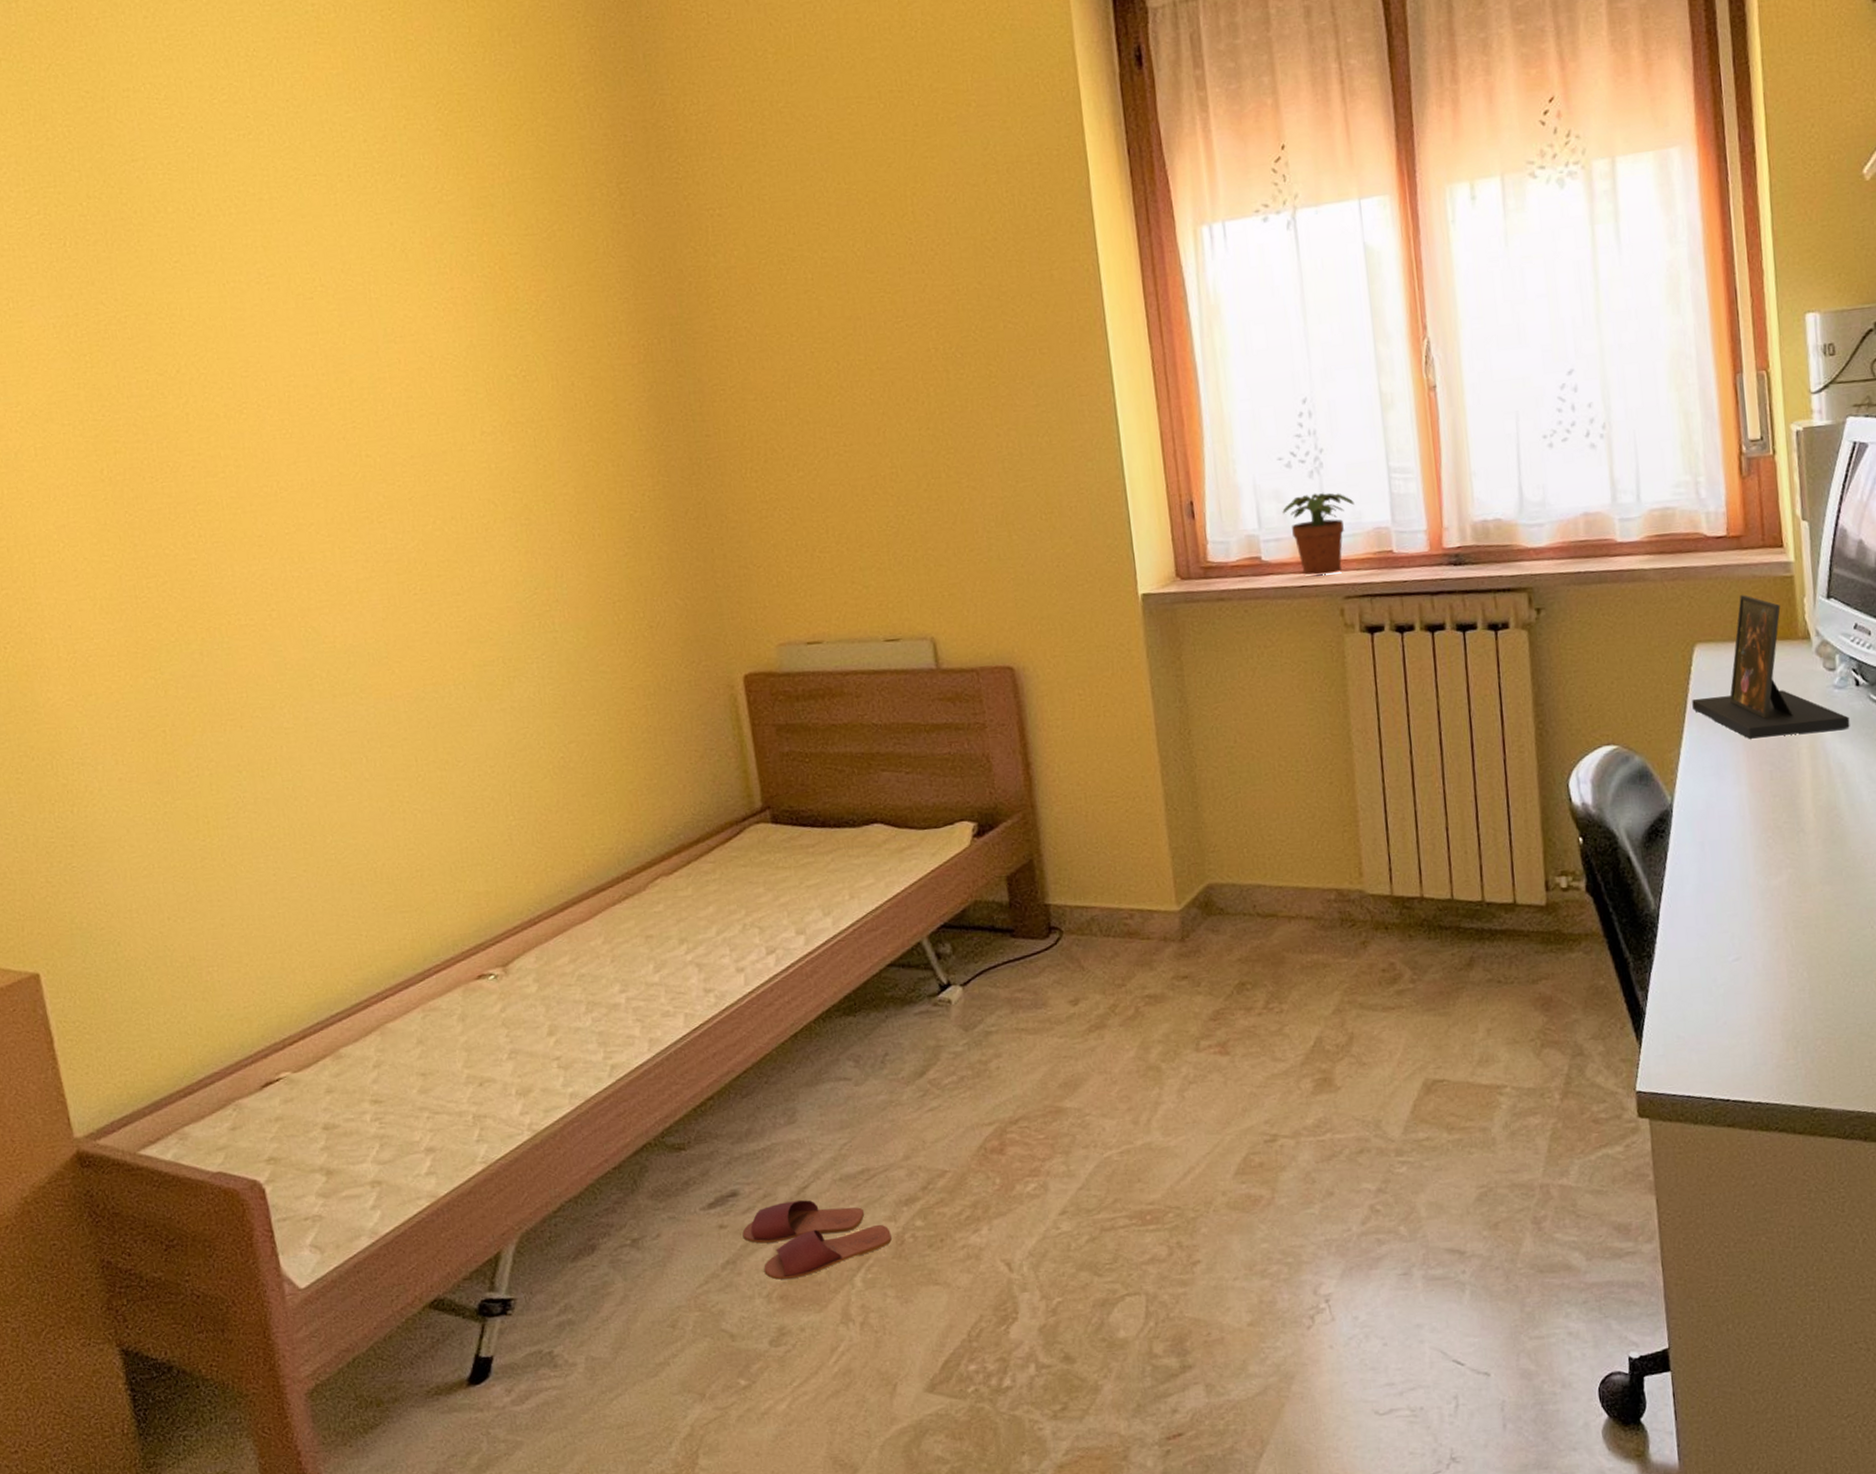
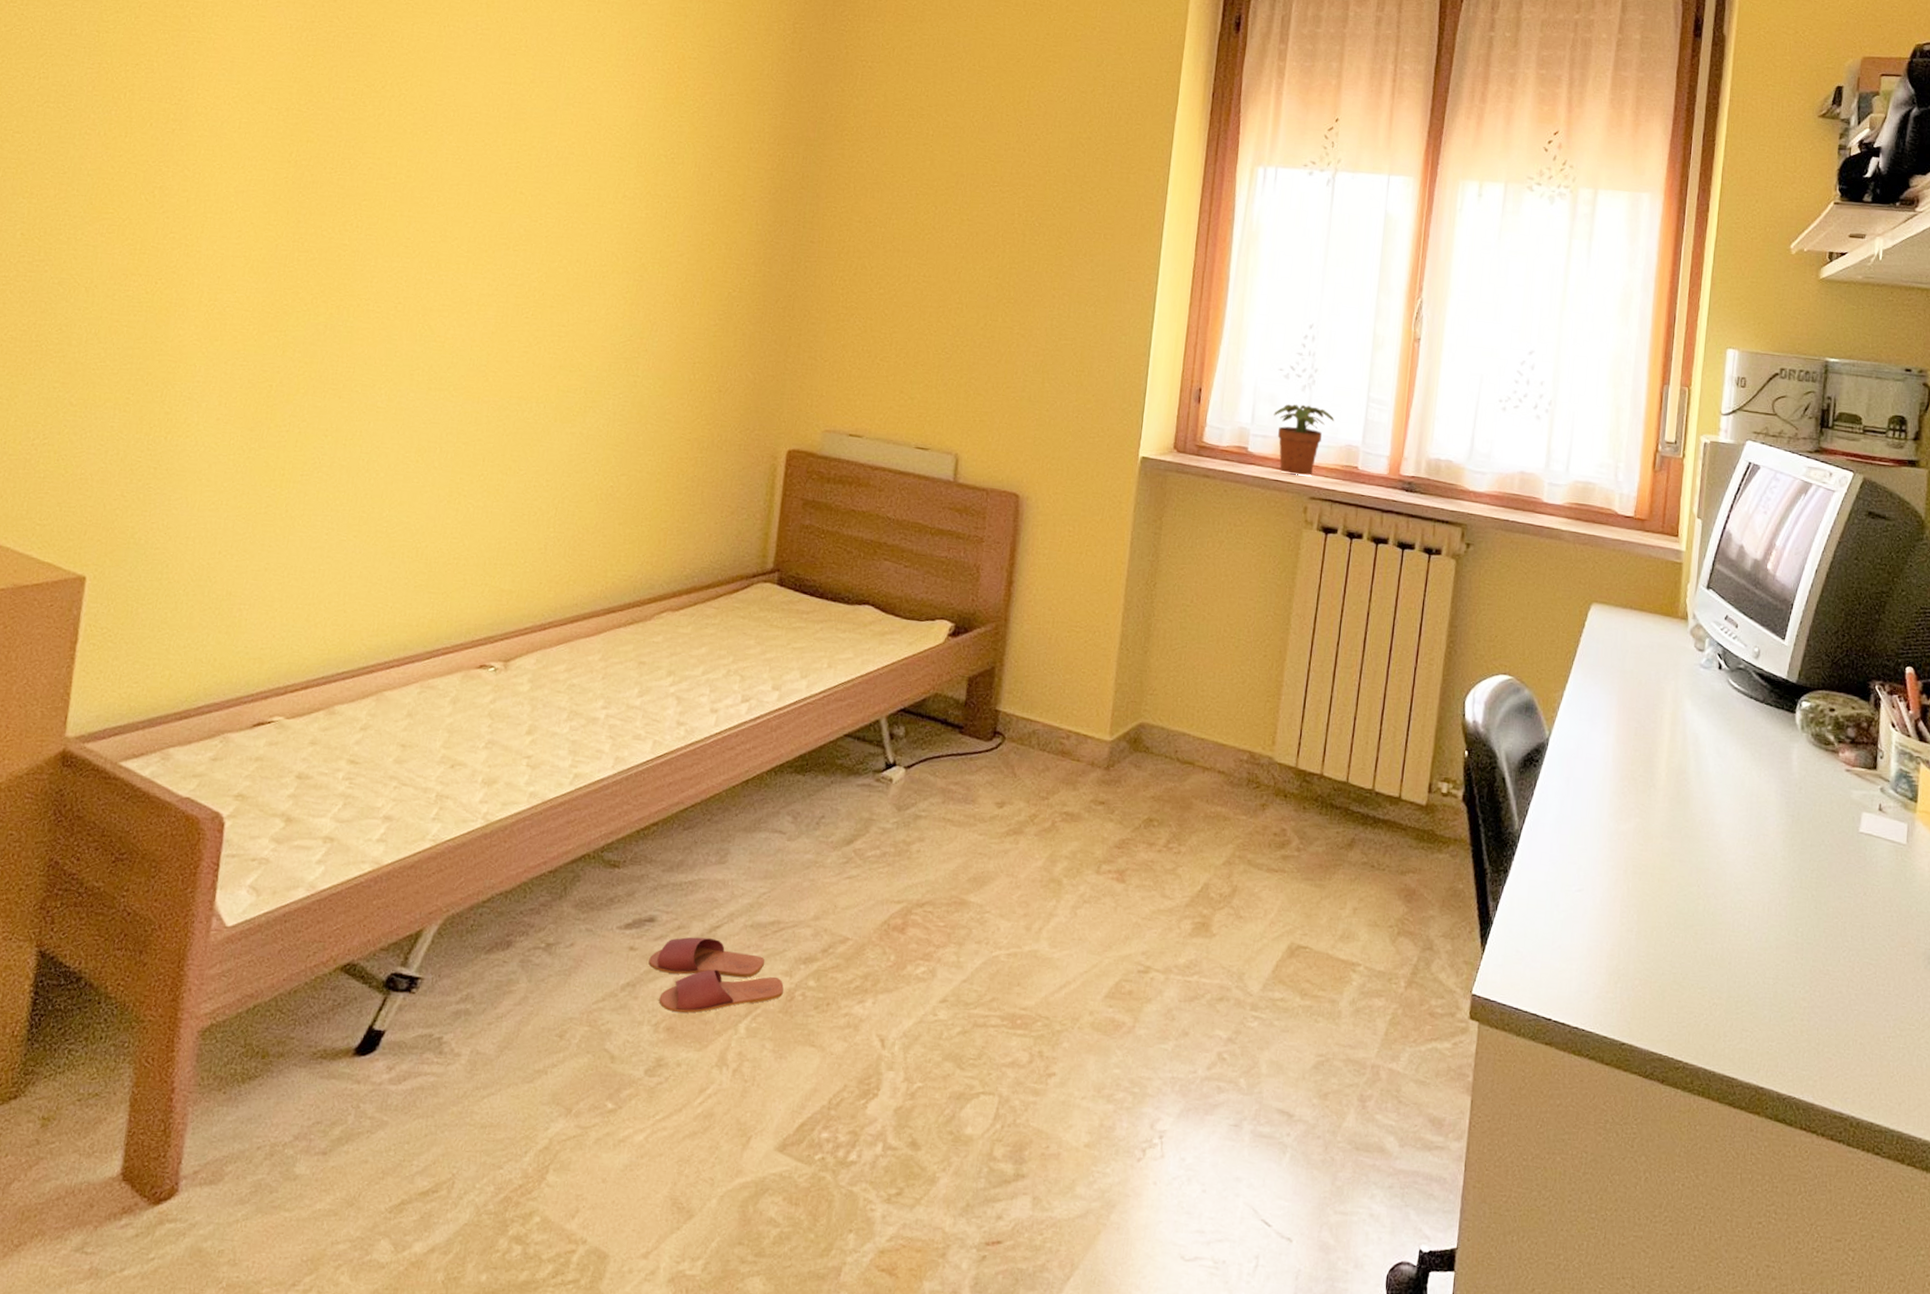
photo frame: present [1692,595,1850,739] -> none [1580,570,1709,704]

